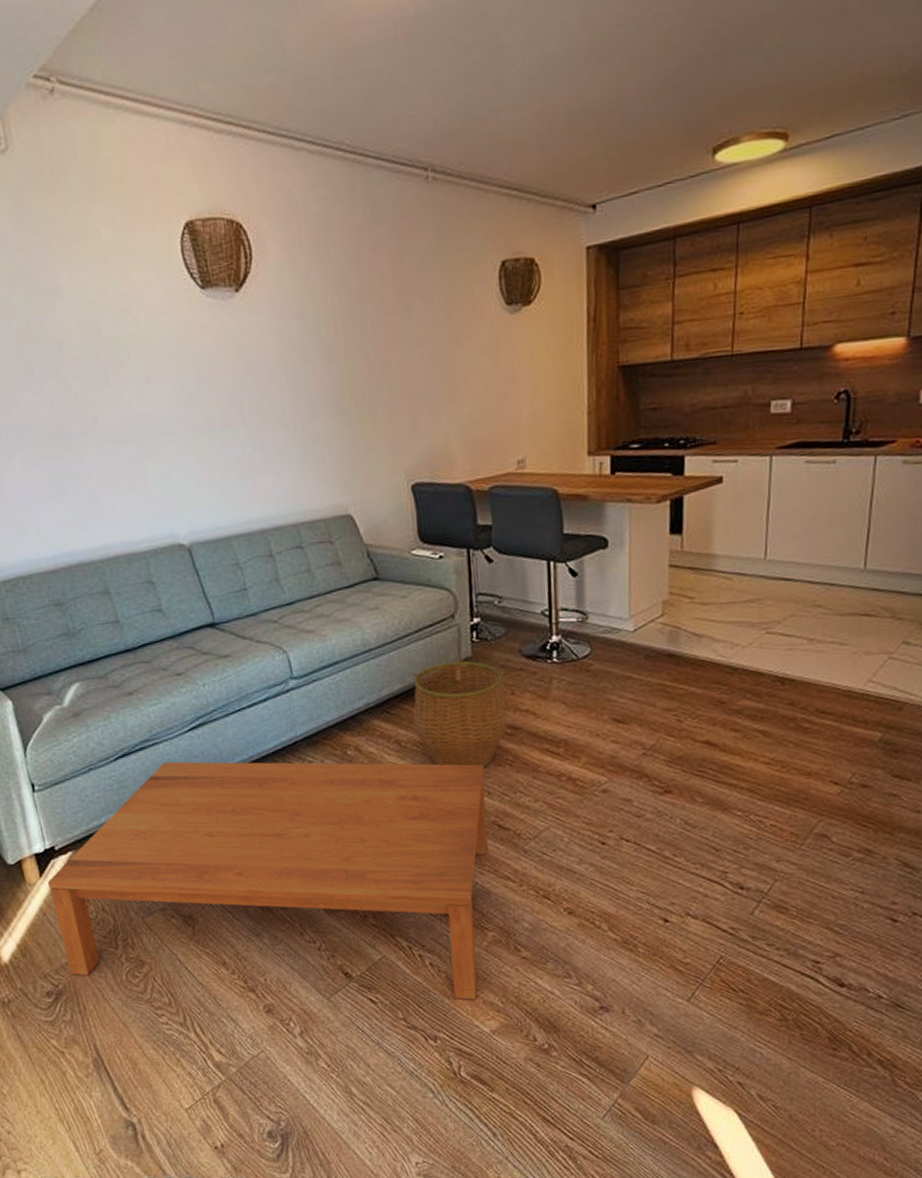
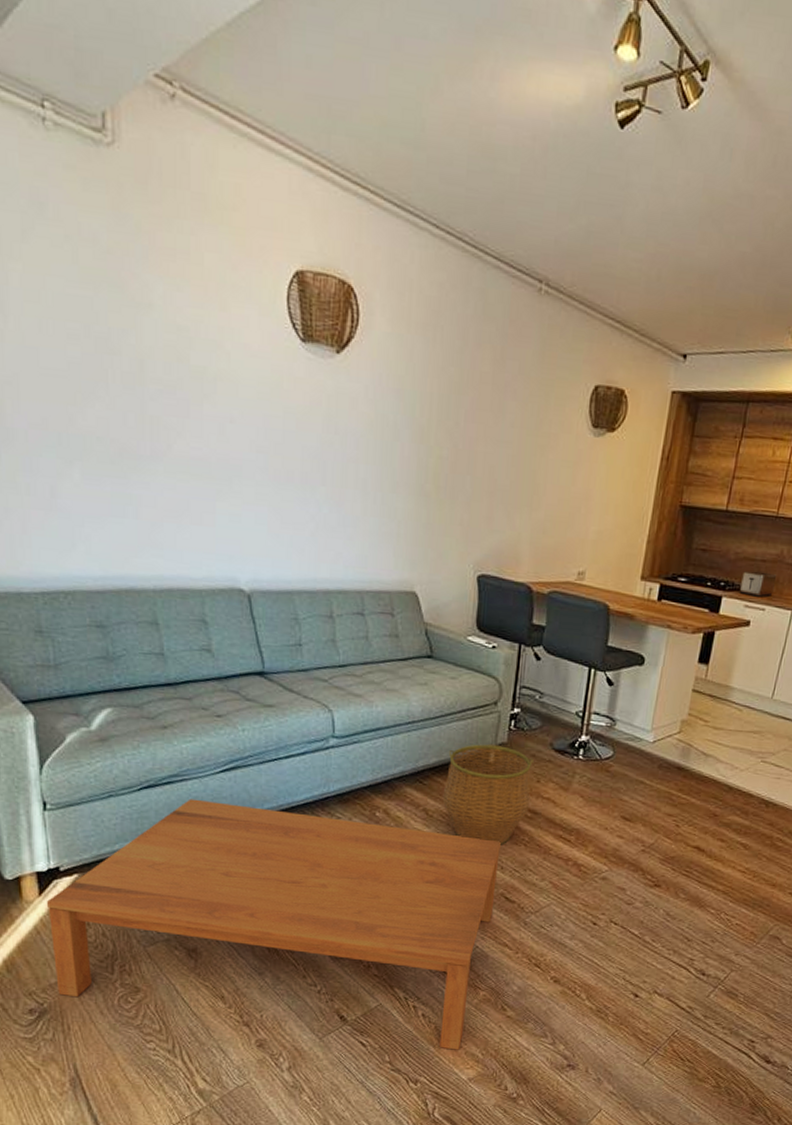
toaster: none [702,418,745,450] -> present [739,570,777,598]

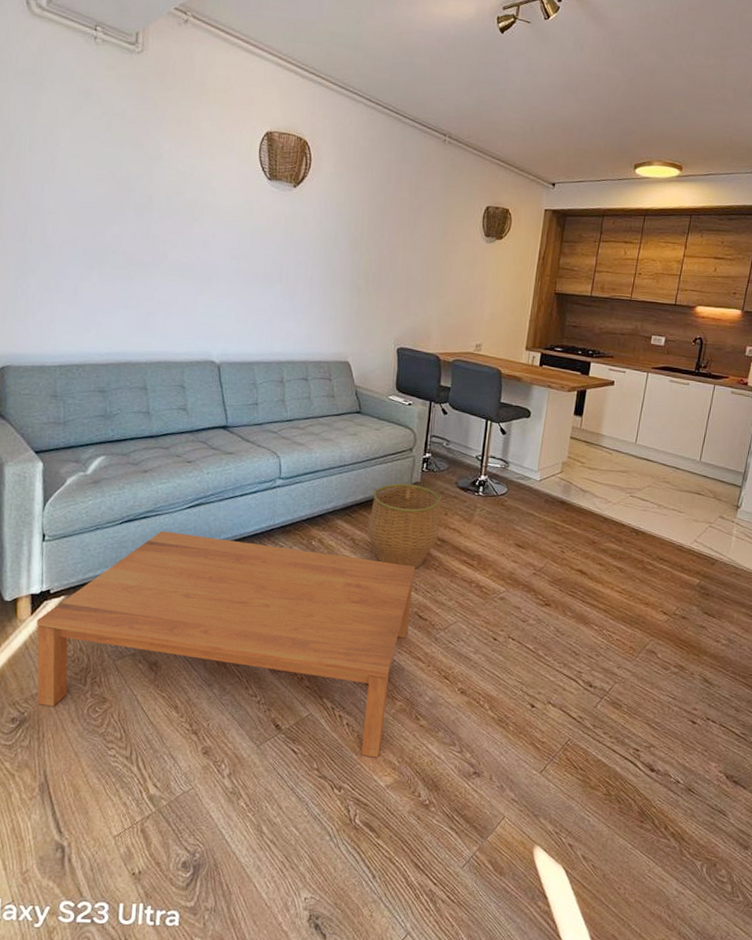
toaster: present [739,570,777,598] -> none [604,341,634,363]

